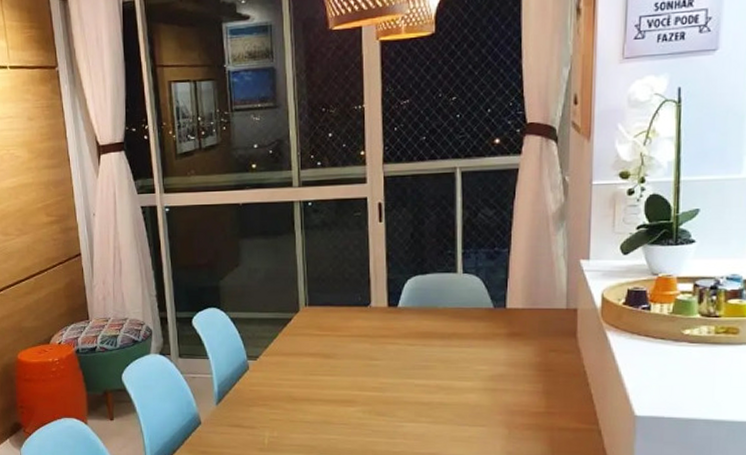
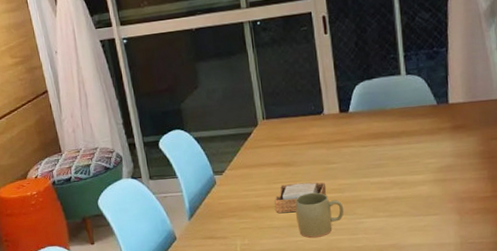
napkin holder: none [310,377,367,408] -> present [274,181,327,213]
mug: none [330,389,384,437] -> present [295,192,344,238]

